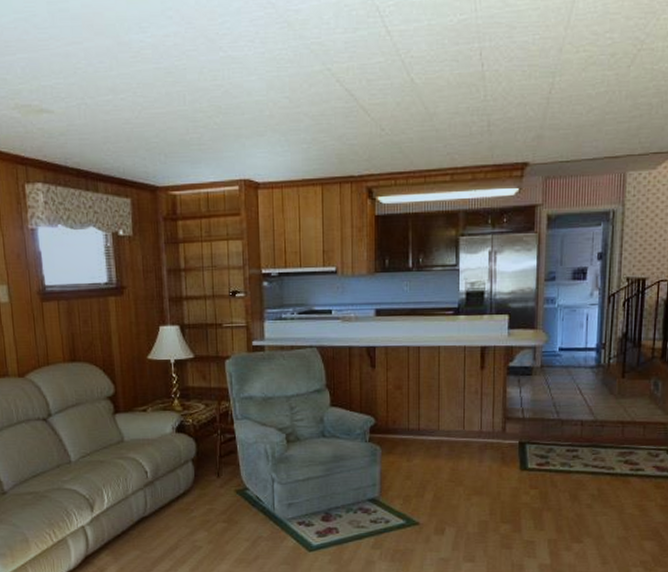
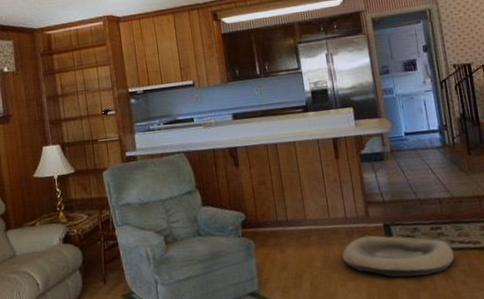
dog bed: none [471,452,585,496] -> present [342,235,454,277]

